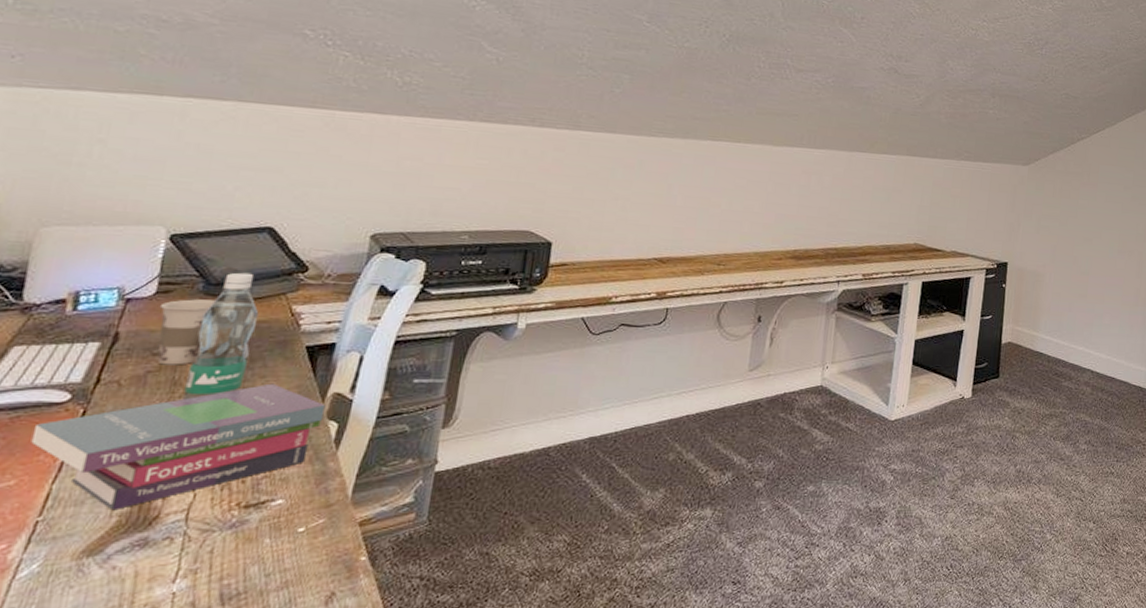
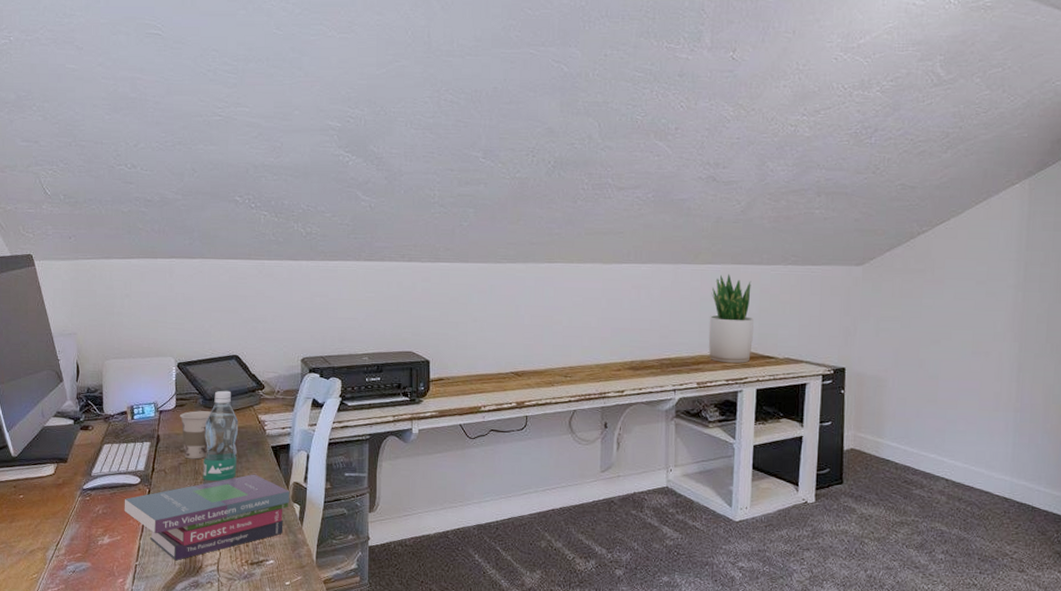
planter: none [877,165,925,256] -> present [708,274,754,364]

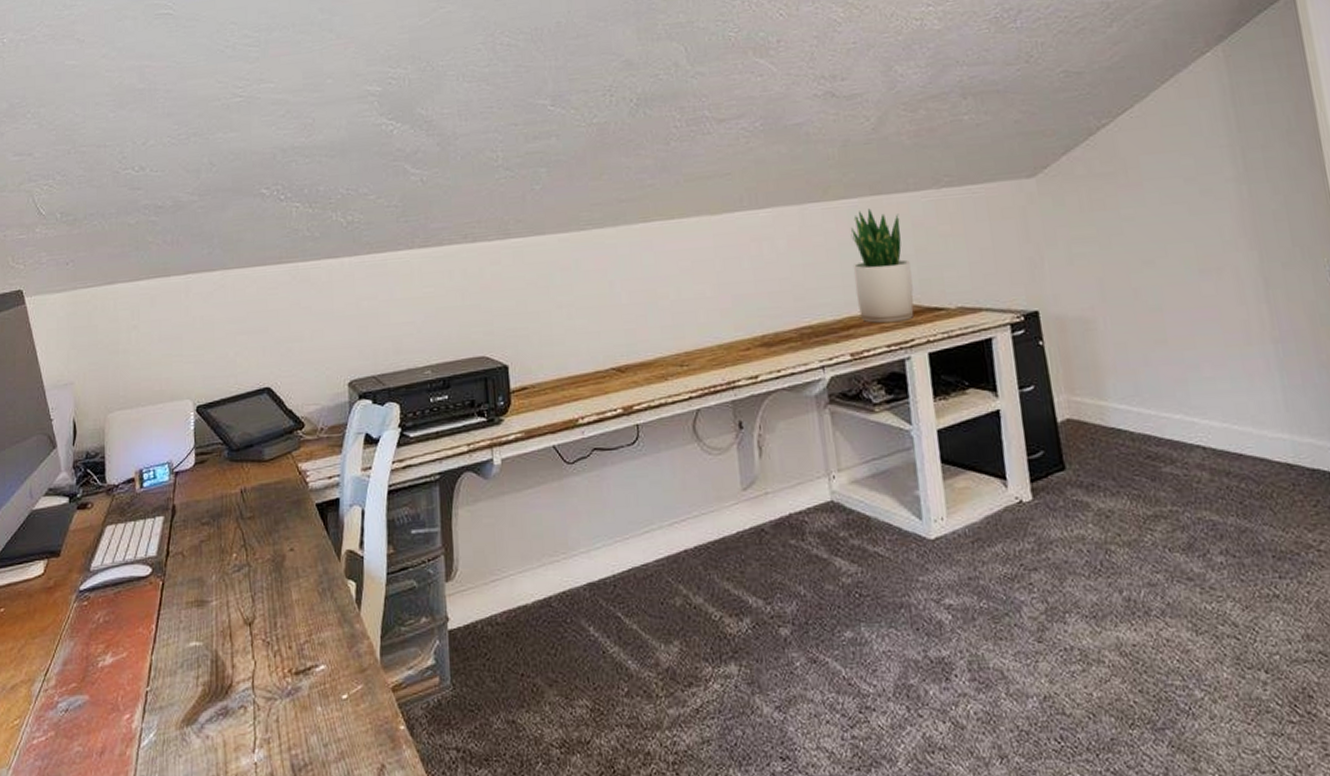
books: present [124,474,290,561] -> none [131,544,343,680]
cup: present [179,411,237,459] -> none [199,466,272,534]
bottle: present [203,390,239,485] -> none [230,435,274,567]

